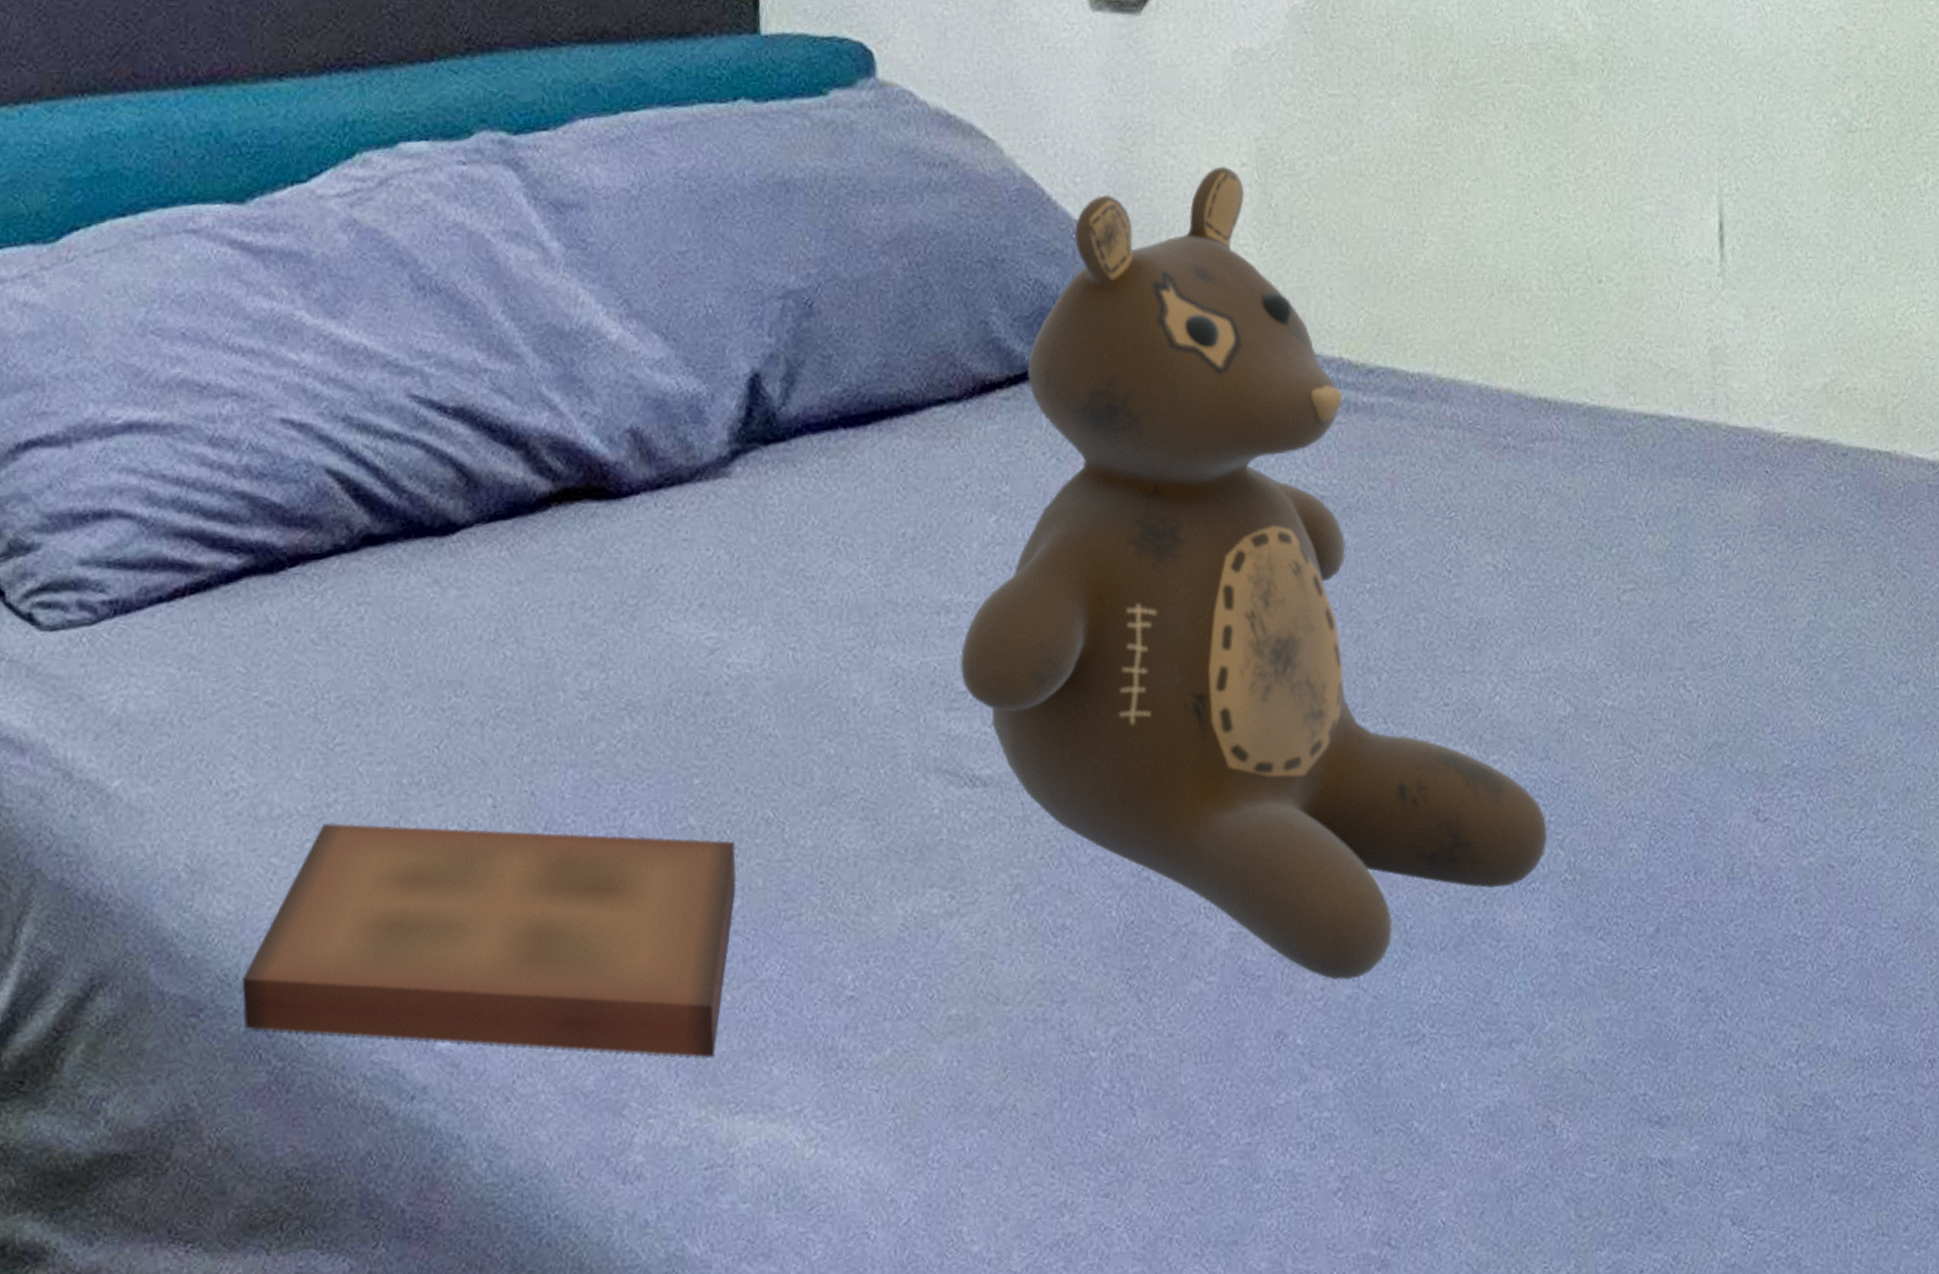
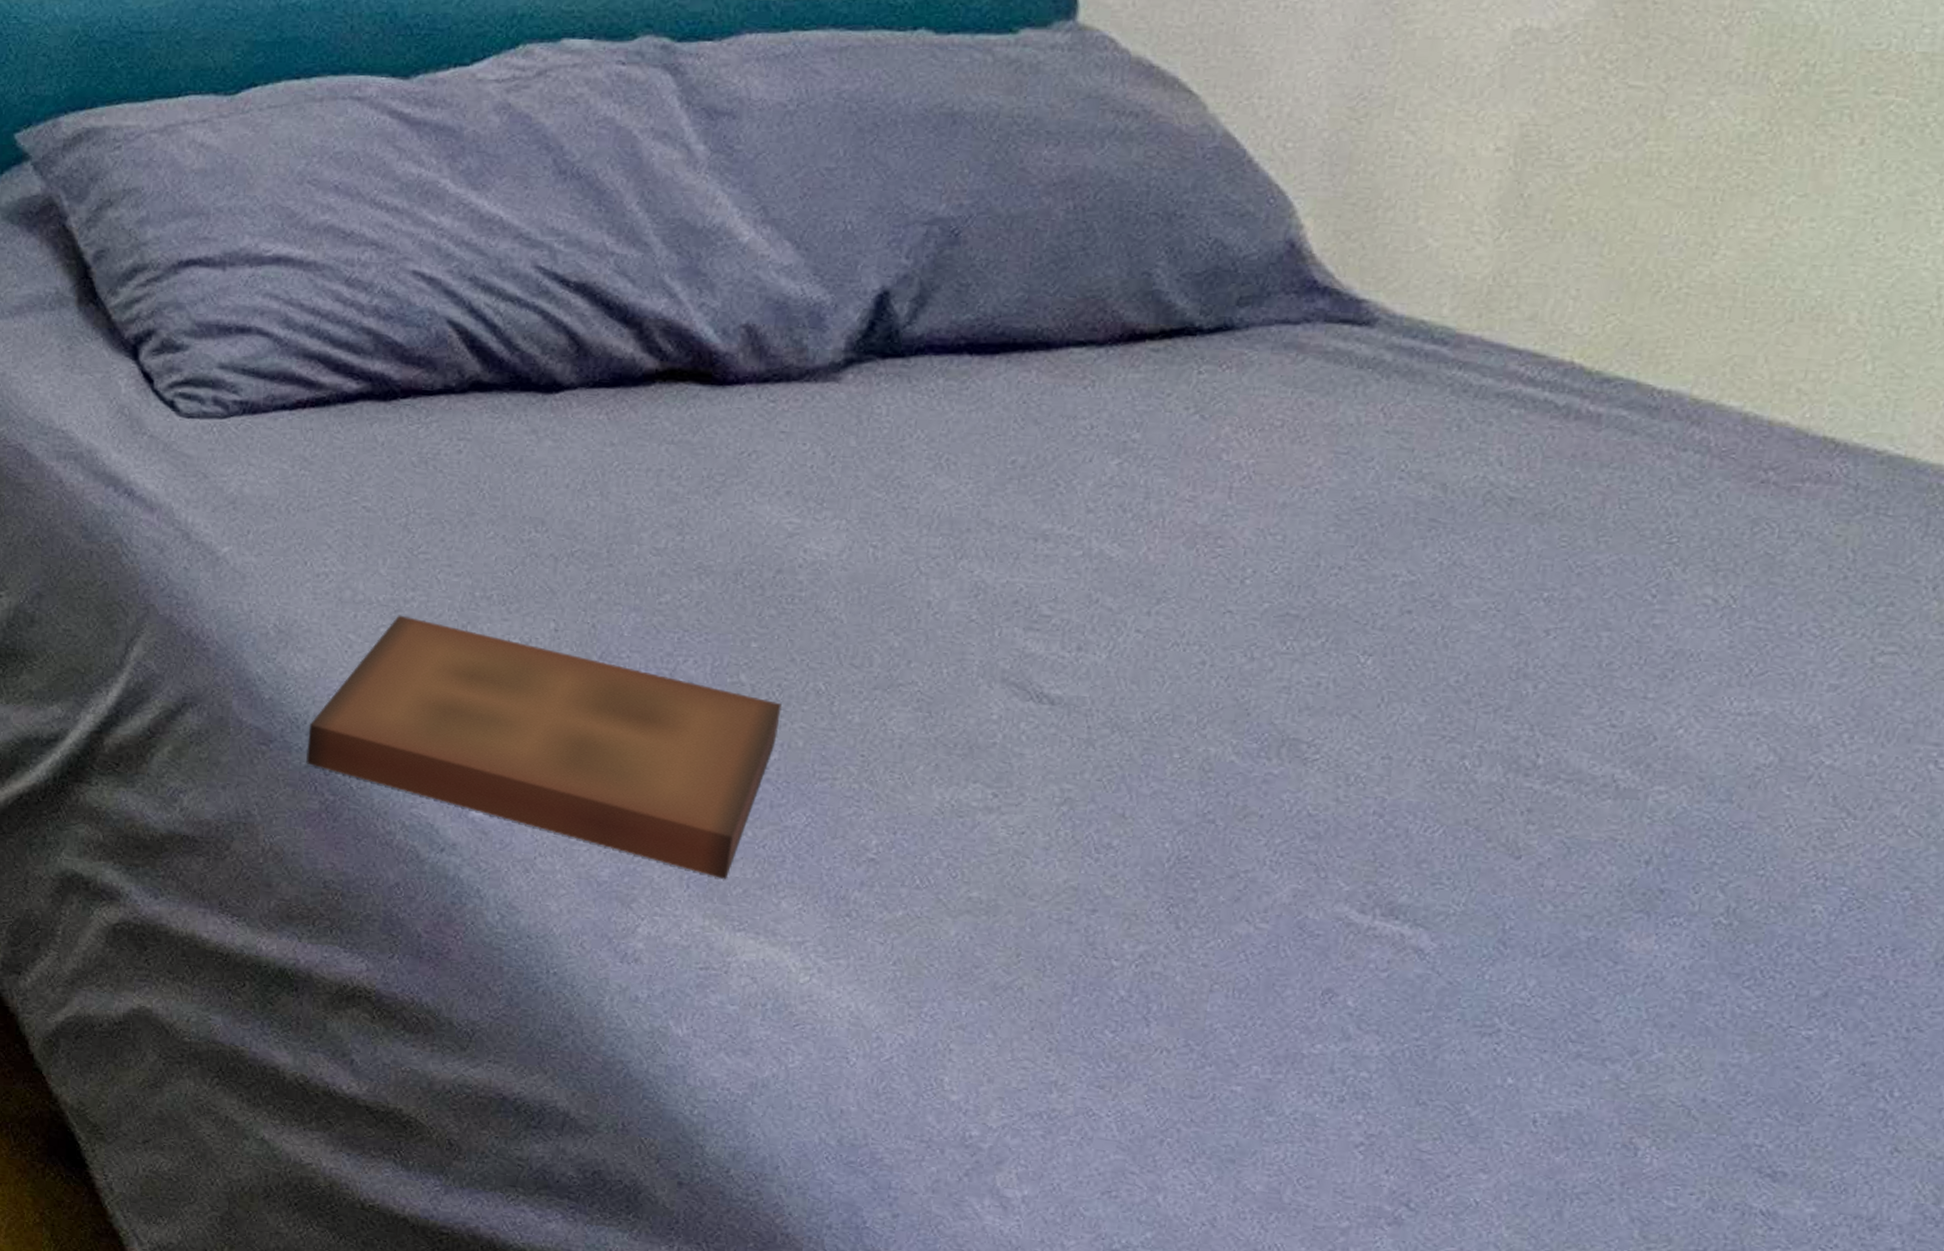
teddy bear: present [959,166,1548,980] -> none [1047,148,1710,961]

